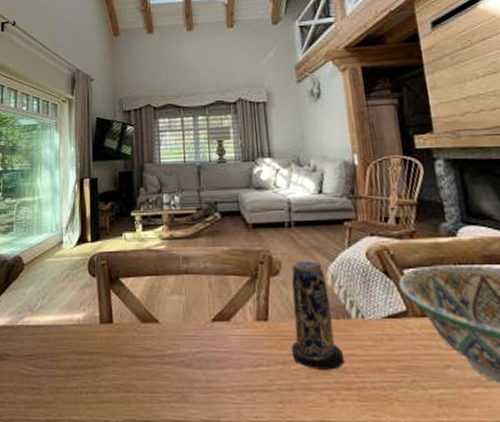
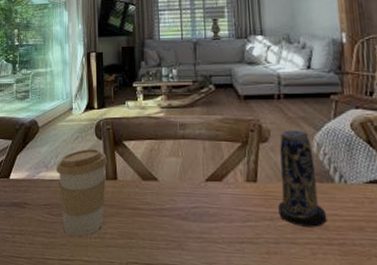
coffee cup: none [42,288,102,391] -> present [56,149,108,236]

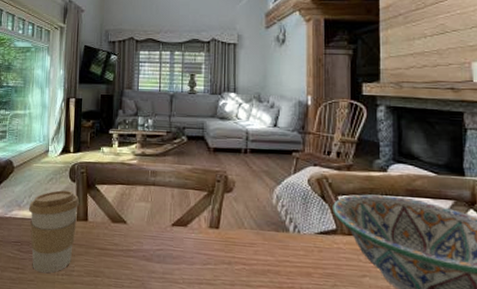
candle: present [278,130,327,228] -> none [236,182,280,272]

